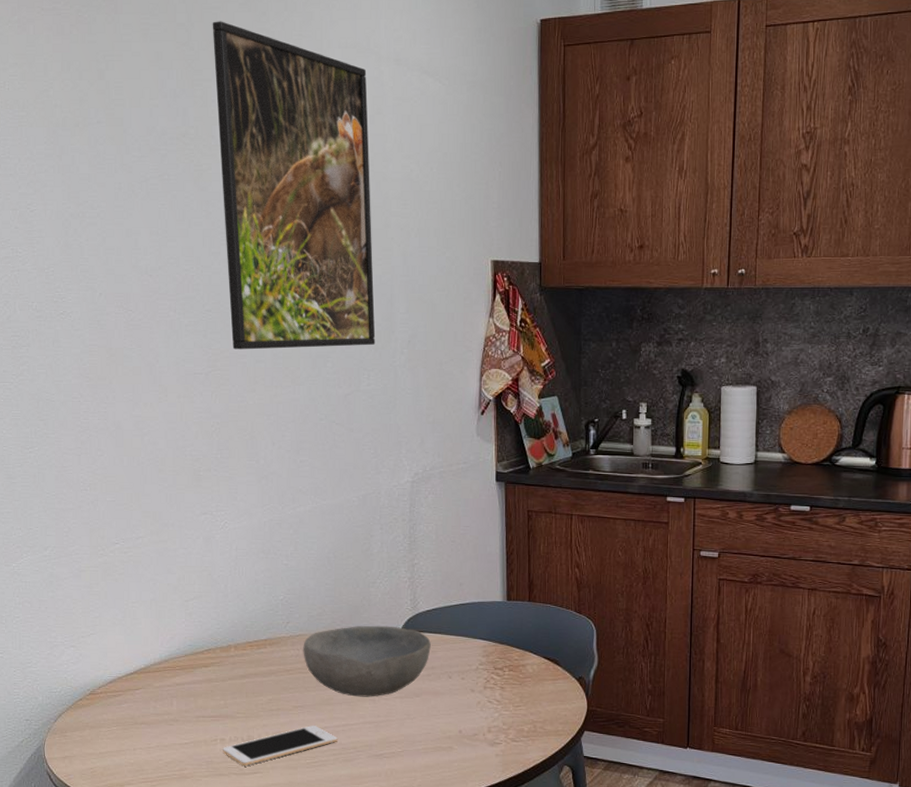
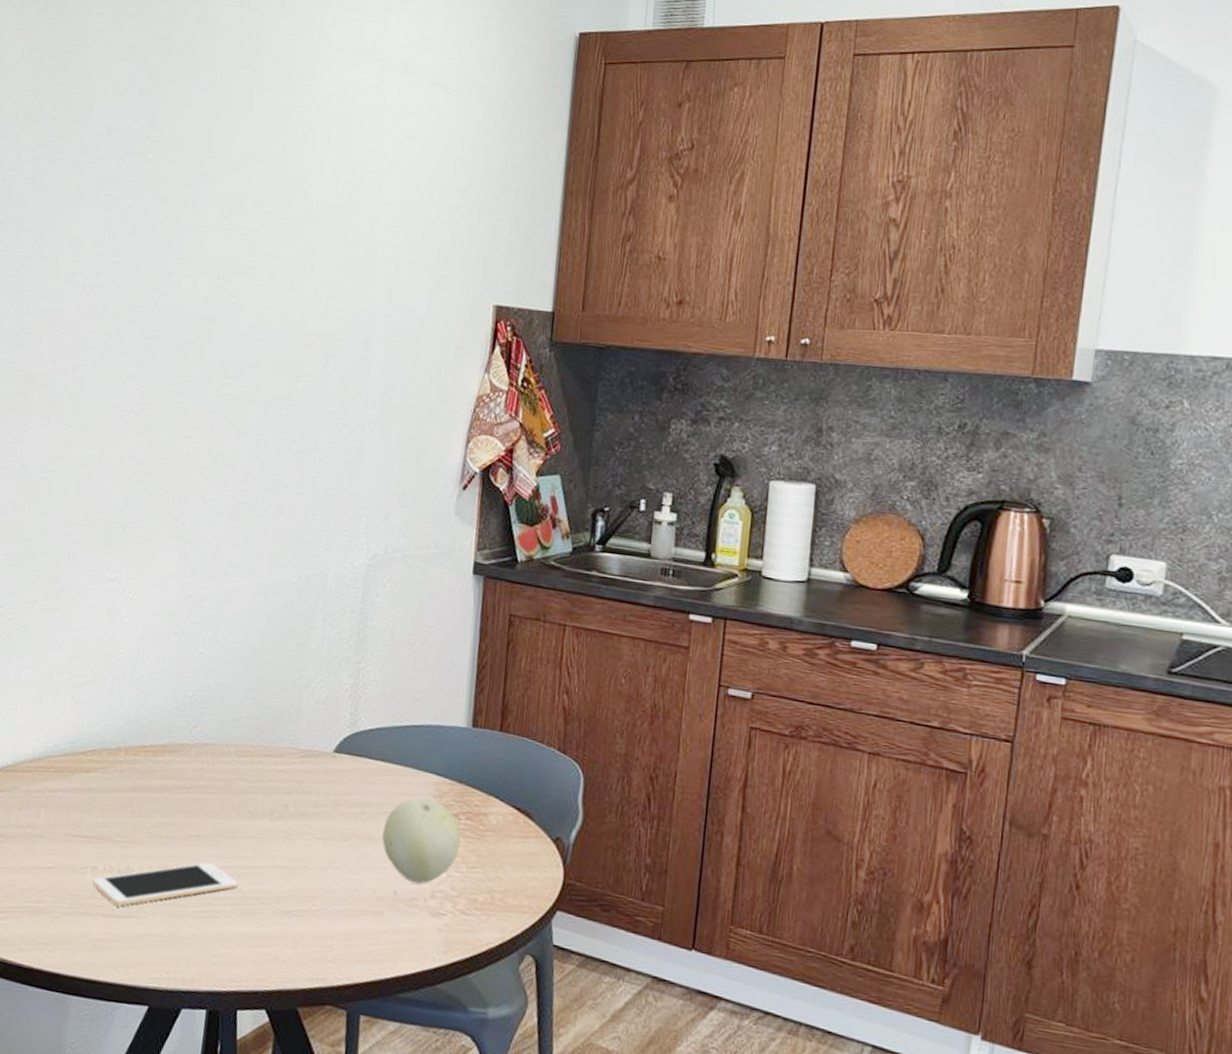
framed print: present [212,21,376,350] -> none [171,14,368,395]
bowl: present [303,625,431,697] -> none [208,739,370,835]
fruit: none [446,660,507,723] -> present [382,799,461,884]

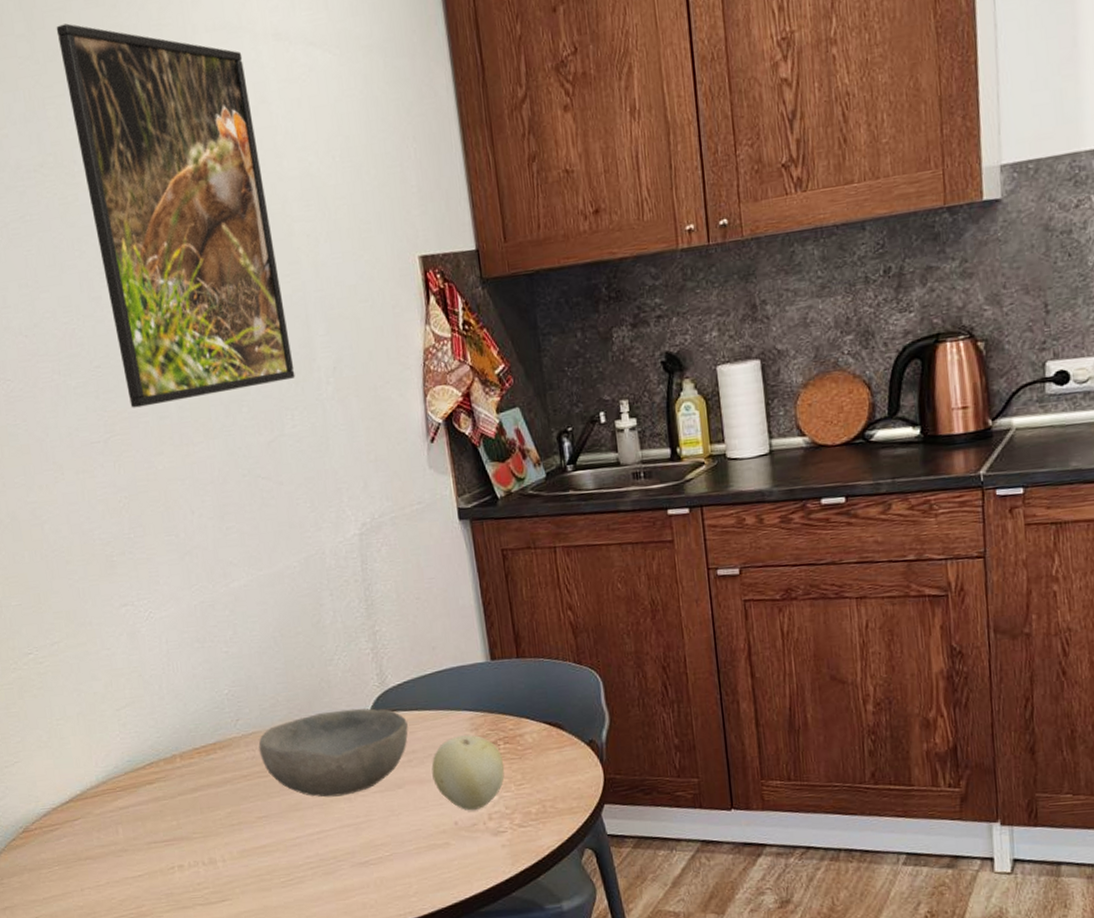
cell phone: present [92,862,238,906] -> none [182,836,314,894]
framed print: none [171,14,368,395] -> present [56,23,296,408]
bowl: none [208,739,370,835] -> present [258,708,409,798]

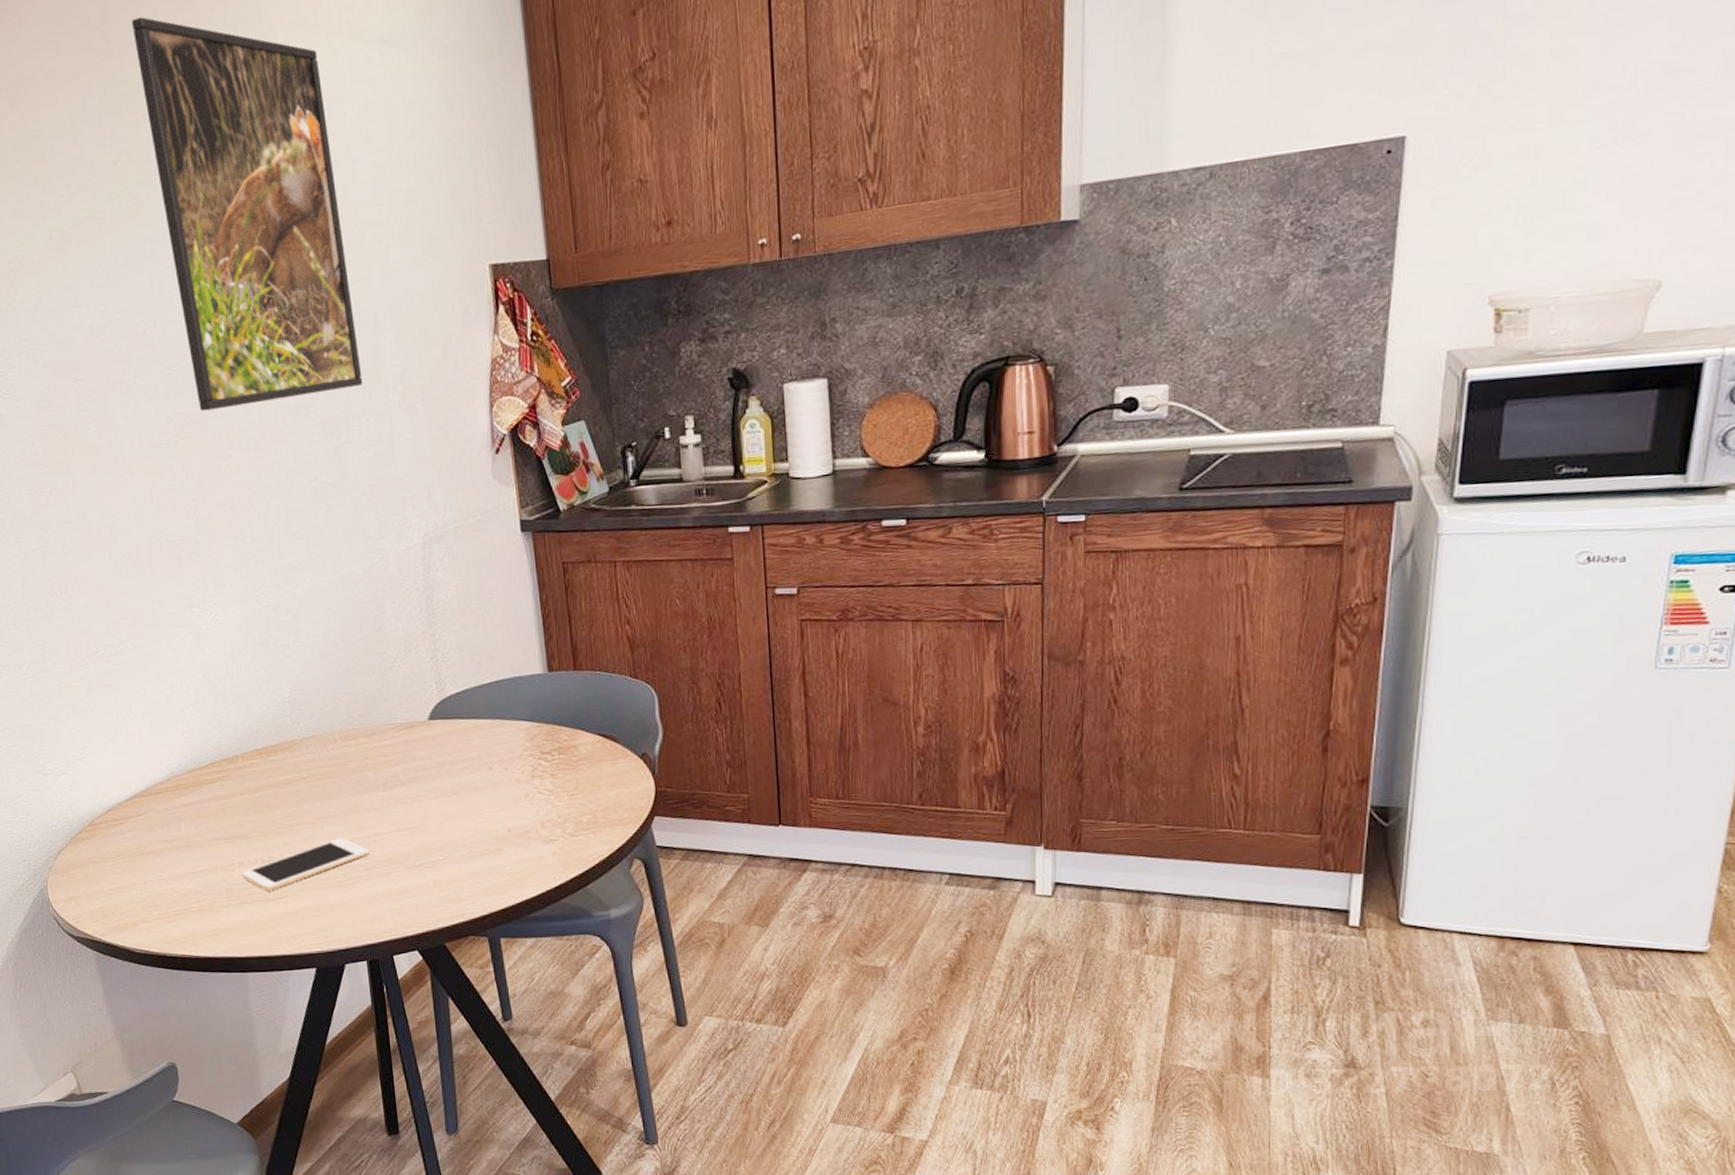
cell phone: none [182,836,314,894] -> present [242,837,370,891]
bowl: present [258,708,409,798] -> none [318,715,465,801]
fruit: present [431,735,505,811] -> none [487,744,558,819]

